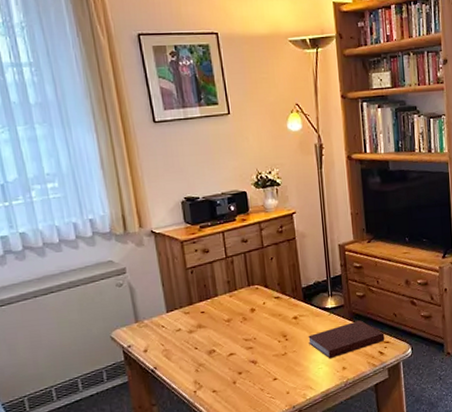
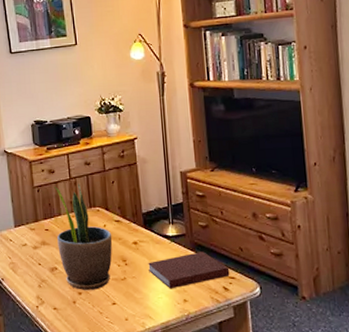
potted plant: none [209,261,273,370] -> present [54,183,113,290]

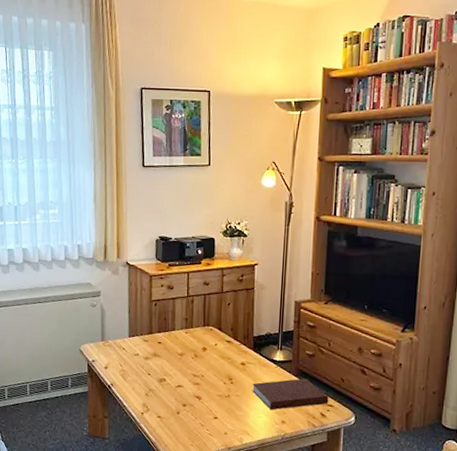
potted plant: present [54,183,113,290] -> none [168,301,222,404]

